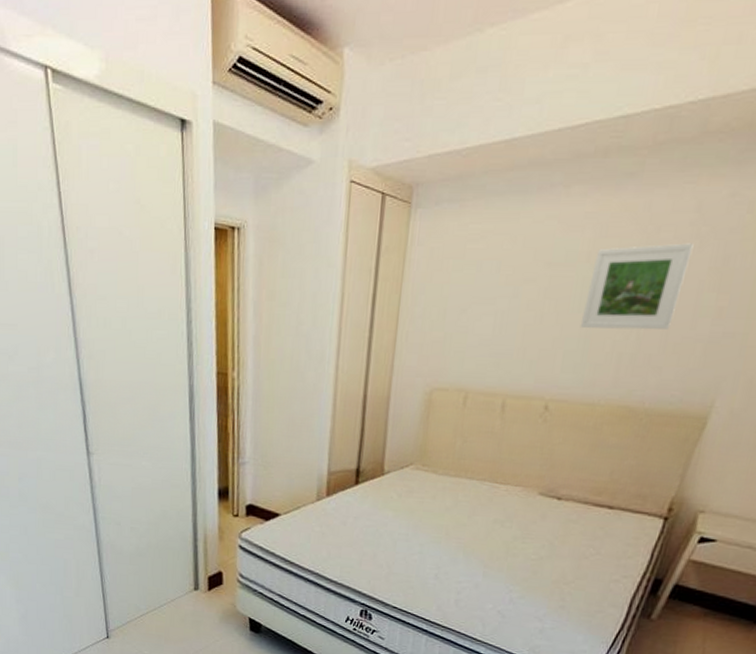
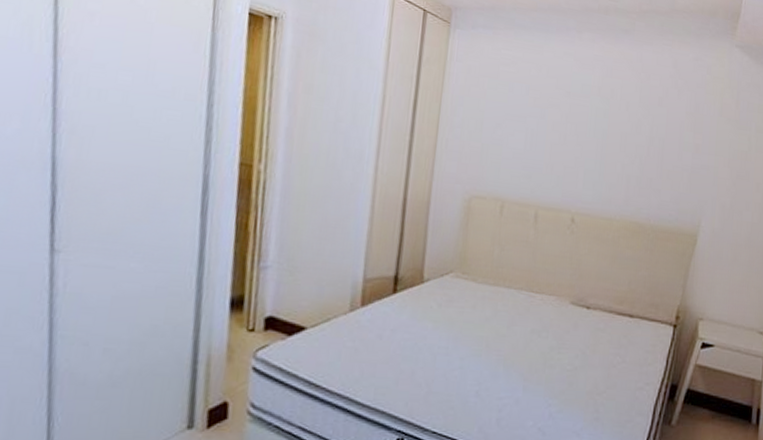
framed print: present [580,243,694,330] -> none [596,86,674,158]

